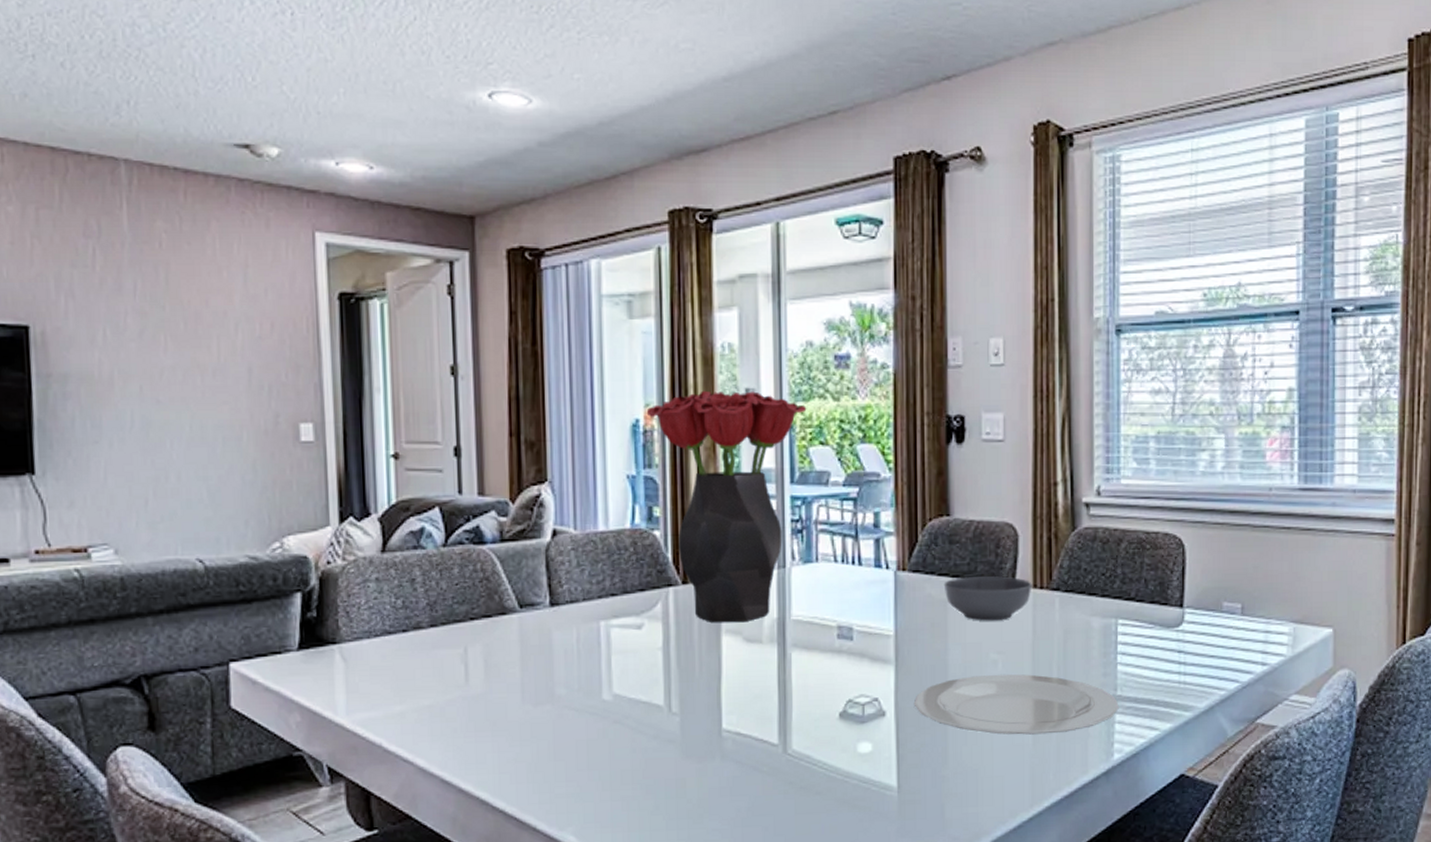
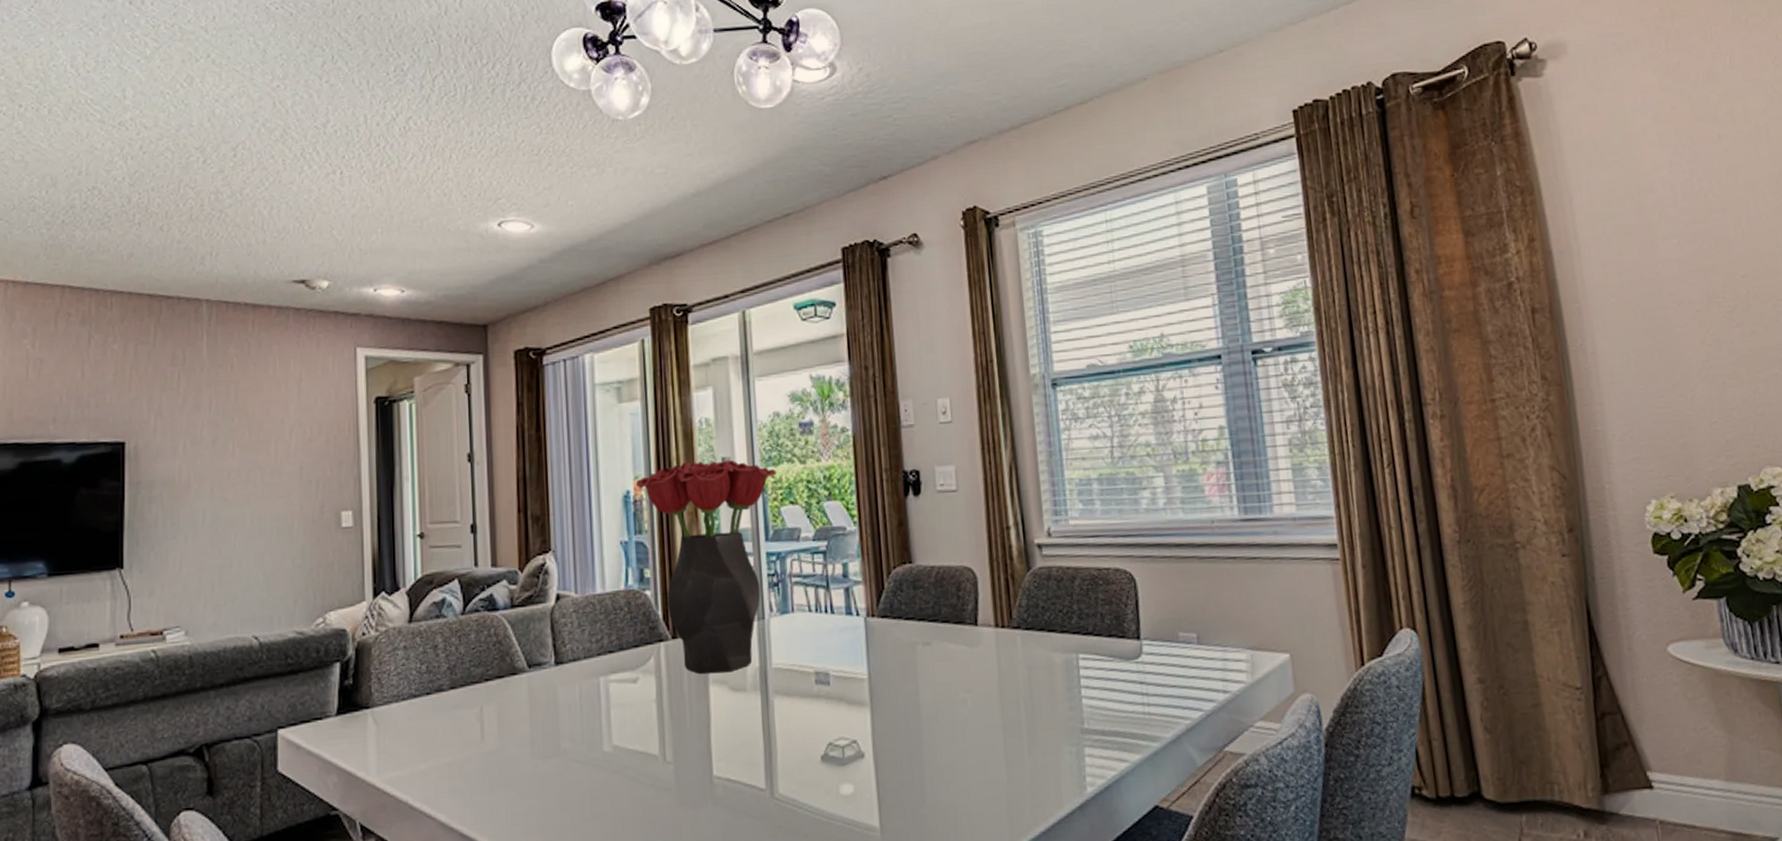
plate: present [913,674,1119,735] -> none [890,711,1088,772]
bowl: present [943,576,1032,621] -> none [911,617,994,661]

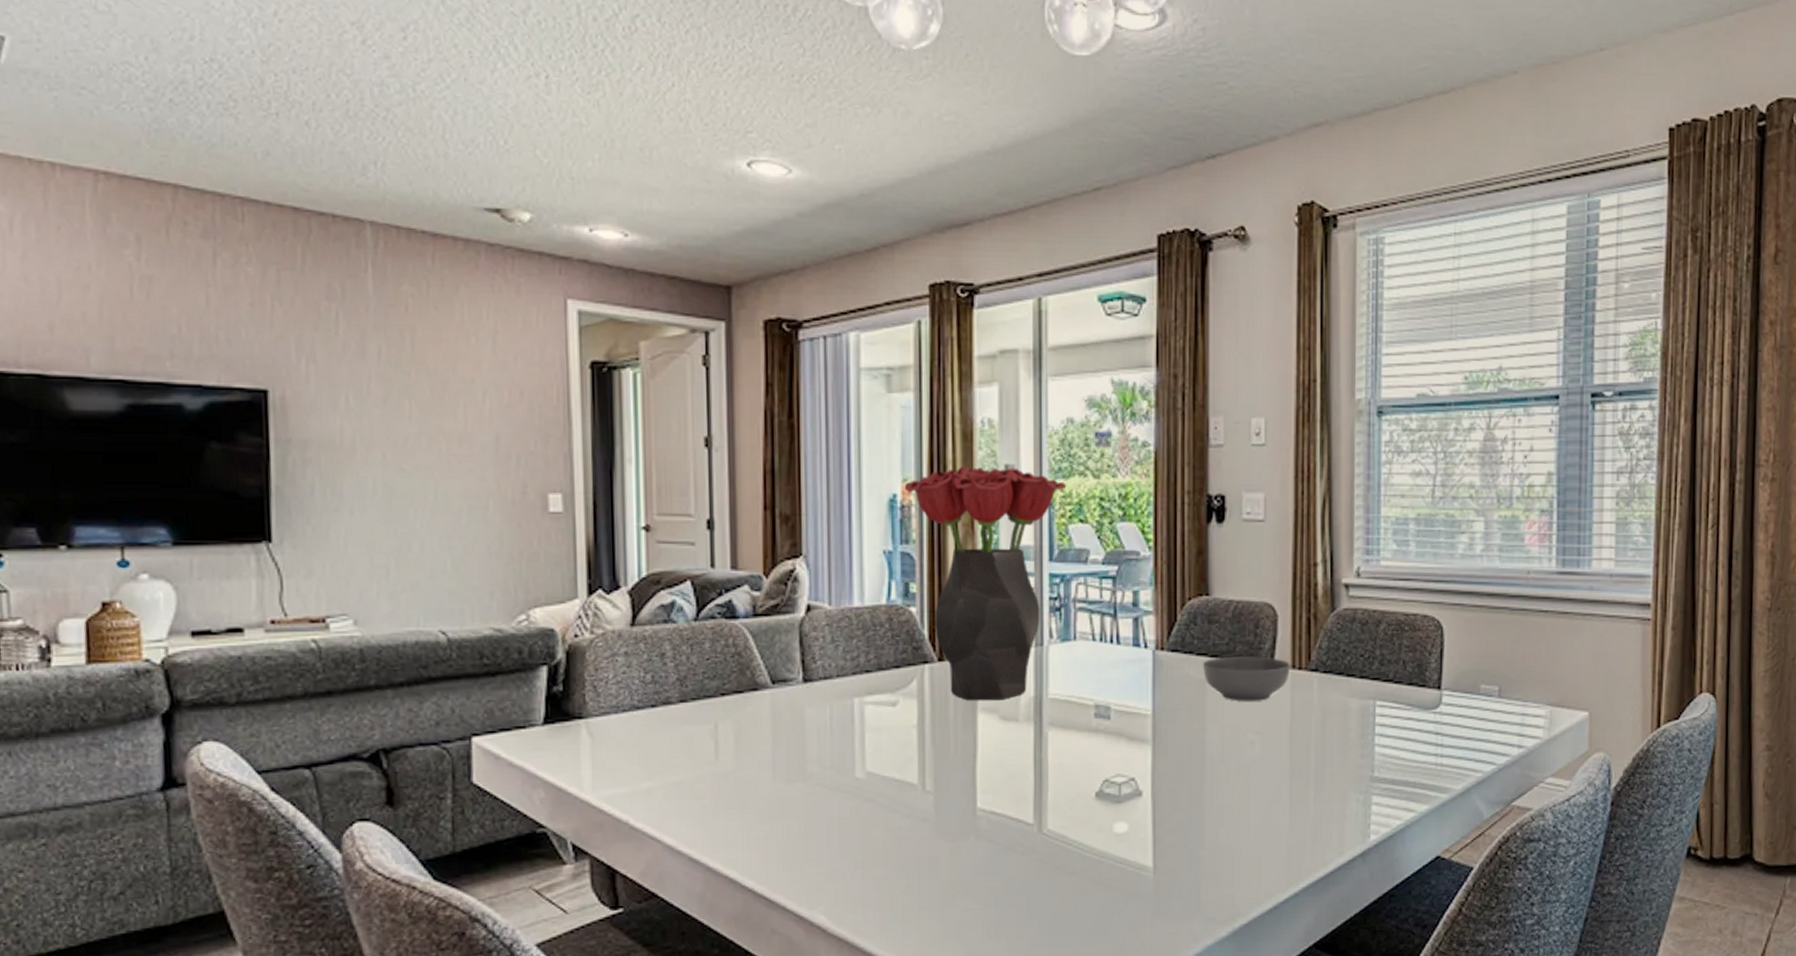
bowl: none [911,617,994,661] -> present [1202,657,1291,701]

